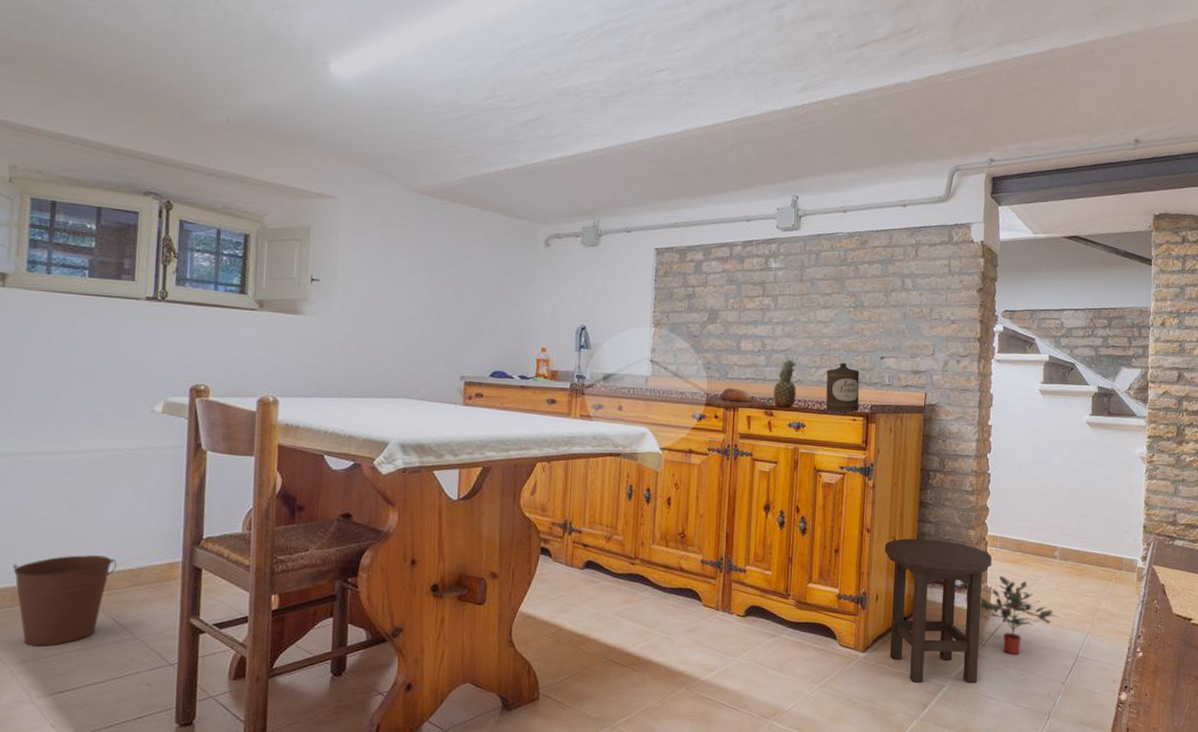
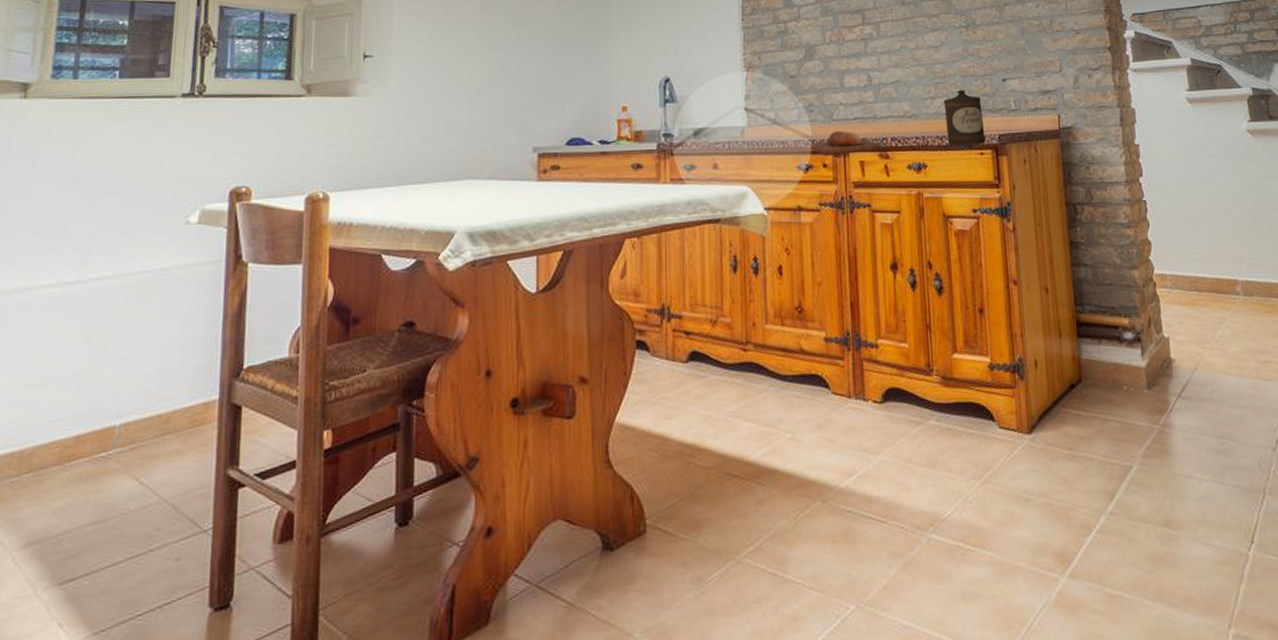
bucket: present [13,555,117,646] -> none [21,401,143,524]
fruit: present [773,358,798,409] -> none [886,90,913,149]
stool: present [884,538,992,683] -> none [1036,285,1170,466]
potted plant: present [965,576,1060,655] -> none [1140,322,1256,420]

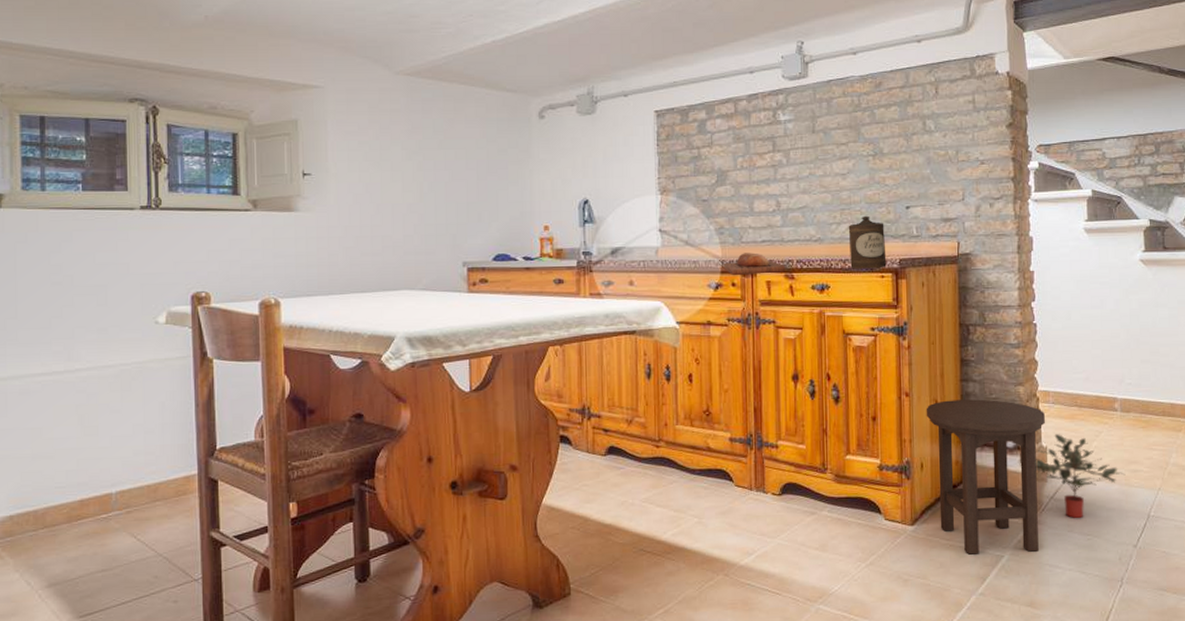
stool: none [1036,285,1170,466] -> present [926,399,1045,555]
potted plant: none [1140,322,1256,420] -> present [1019,434,1126,519]

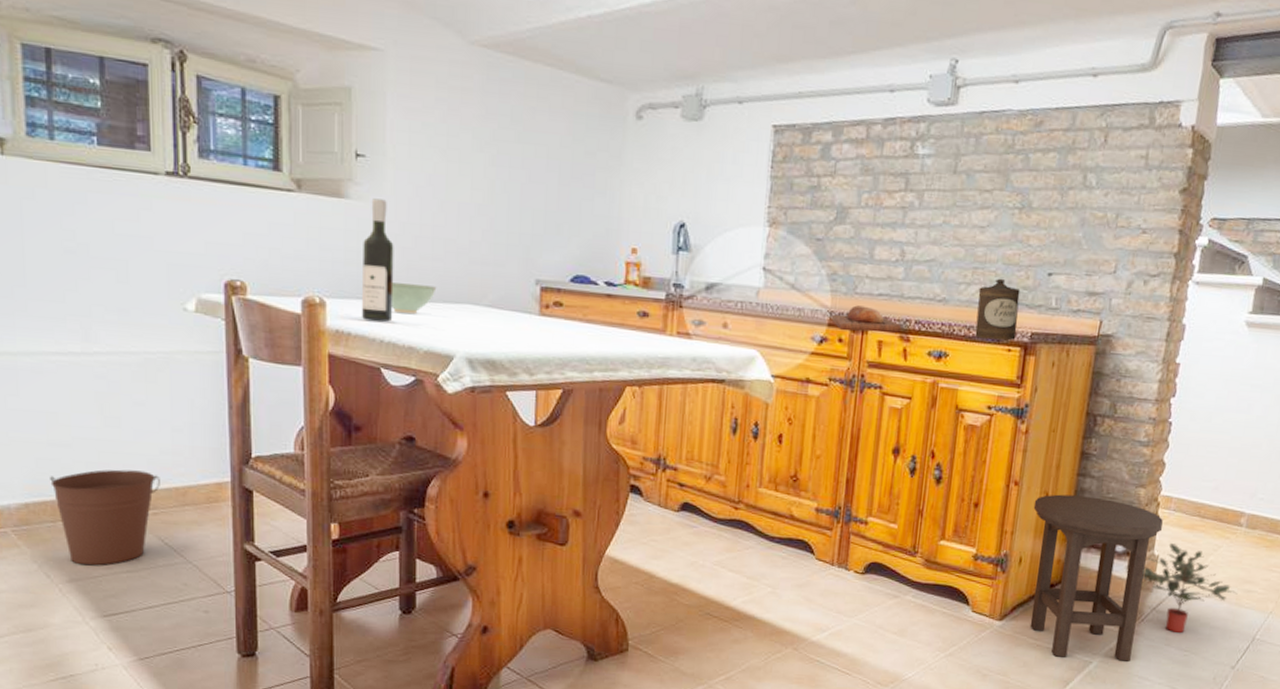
bucket: none [33,473,133,569] -> present [50,469,160,566]
bottle: none [311,209,340,314] -> present [362,198,394,322]
bowl: none [338,278,377,305] -> present [392,283,437,314]

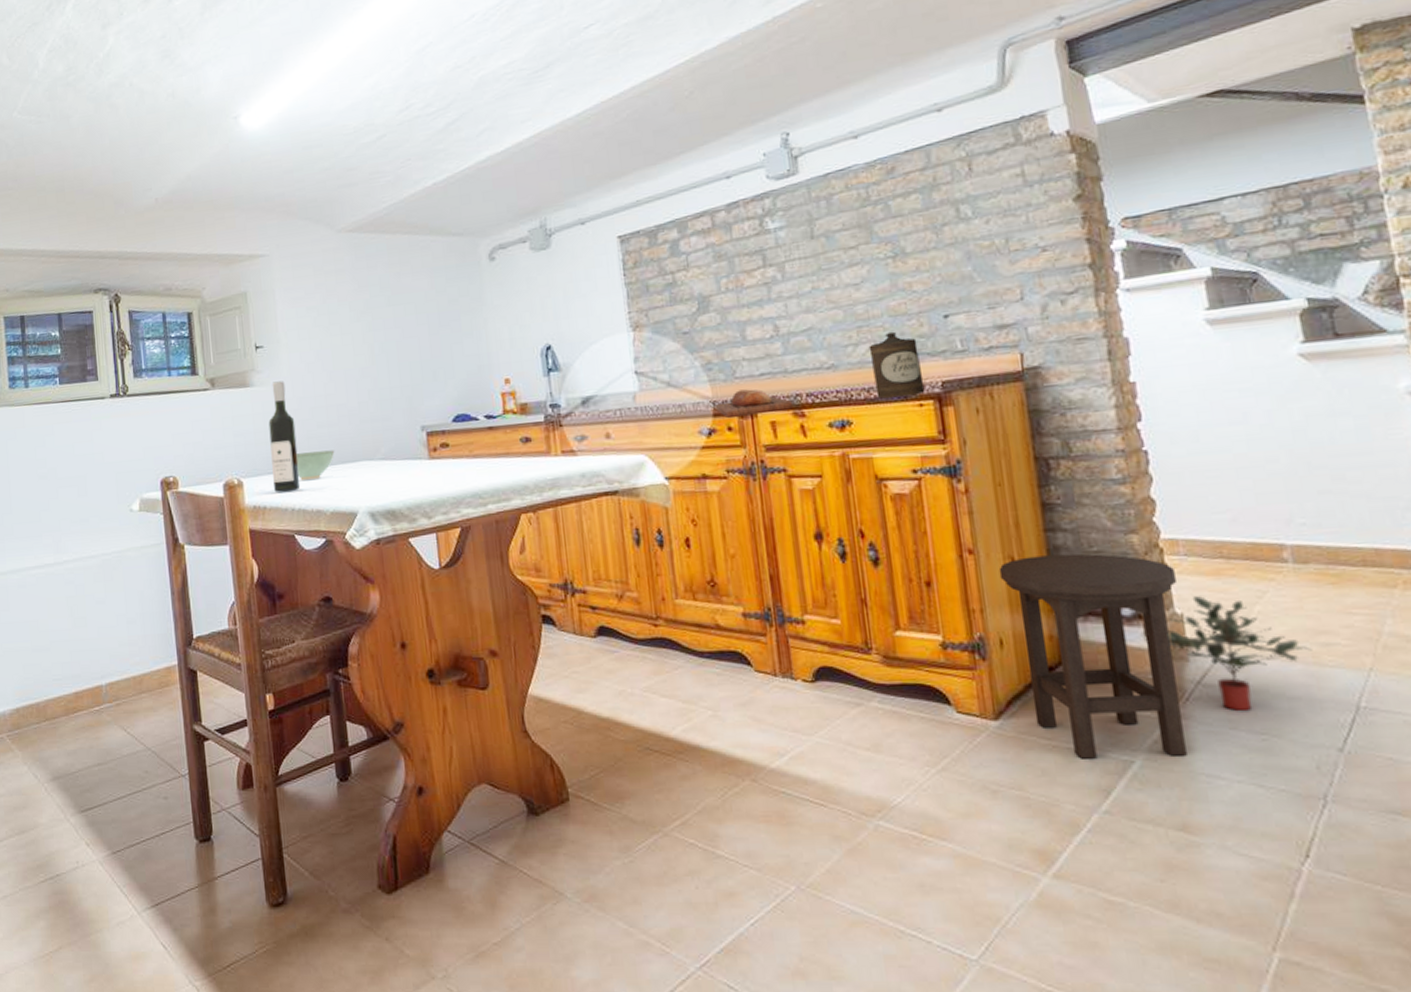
bucket: present [50,469,160,566] -> none [34,664,121,763]

